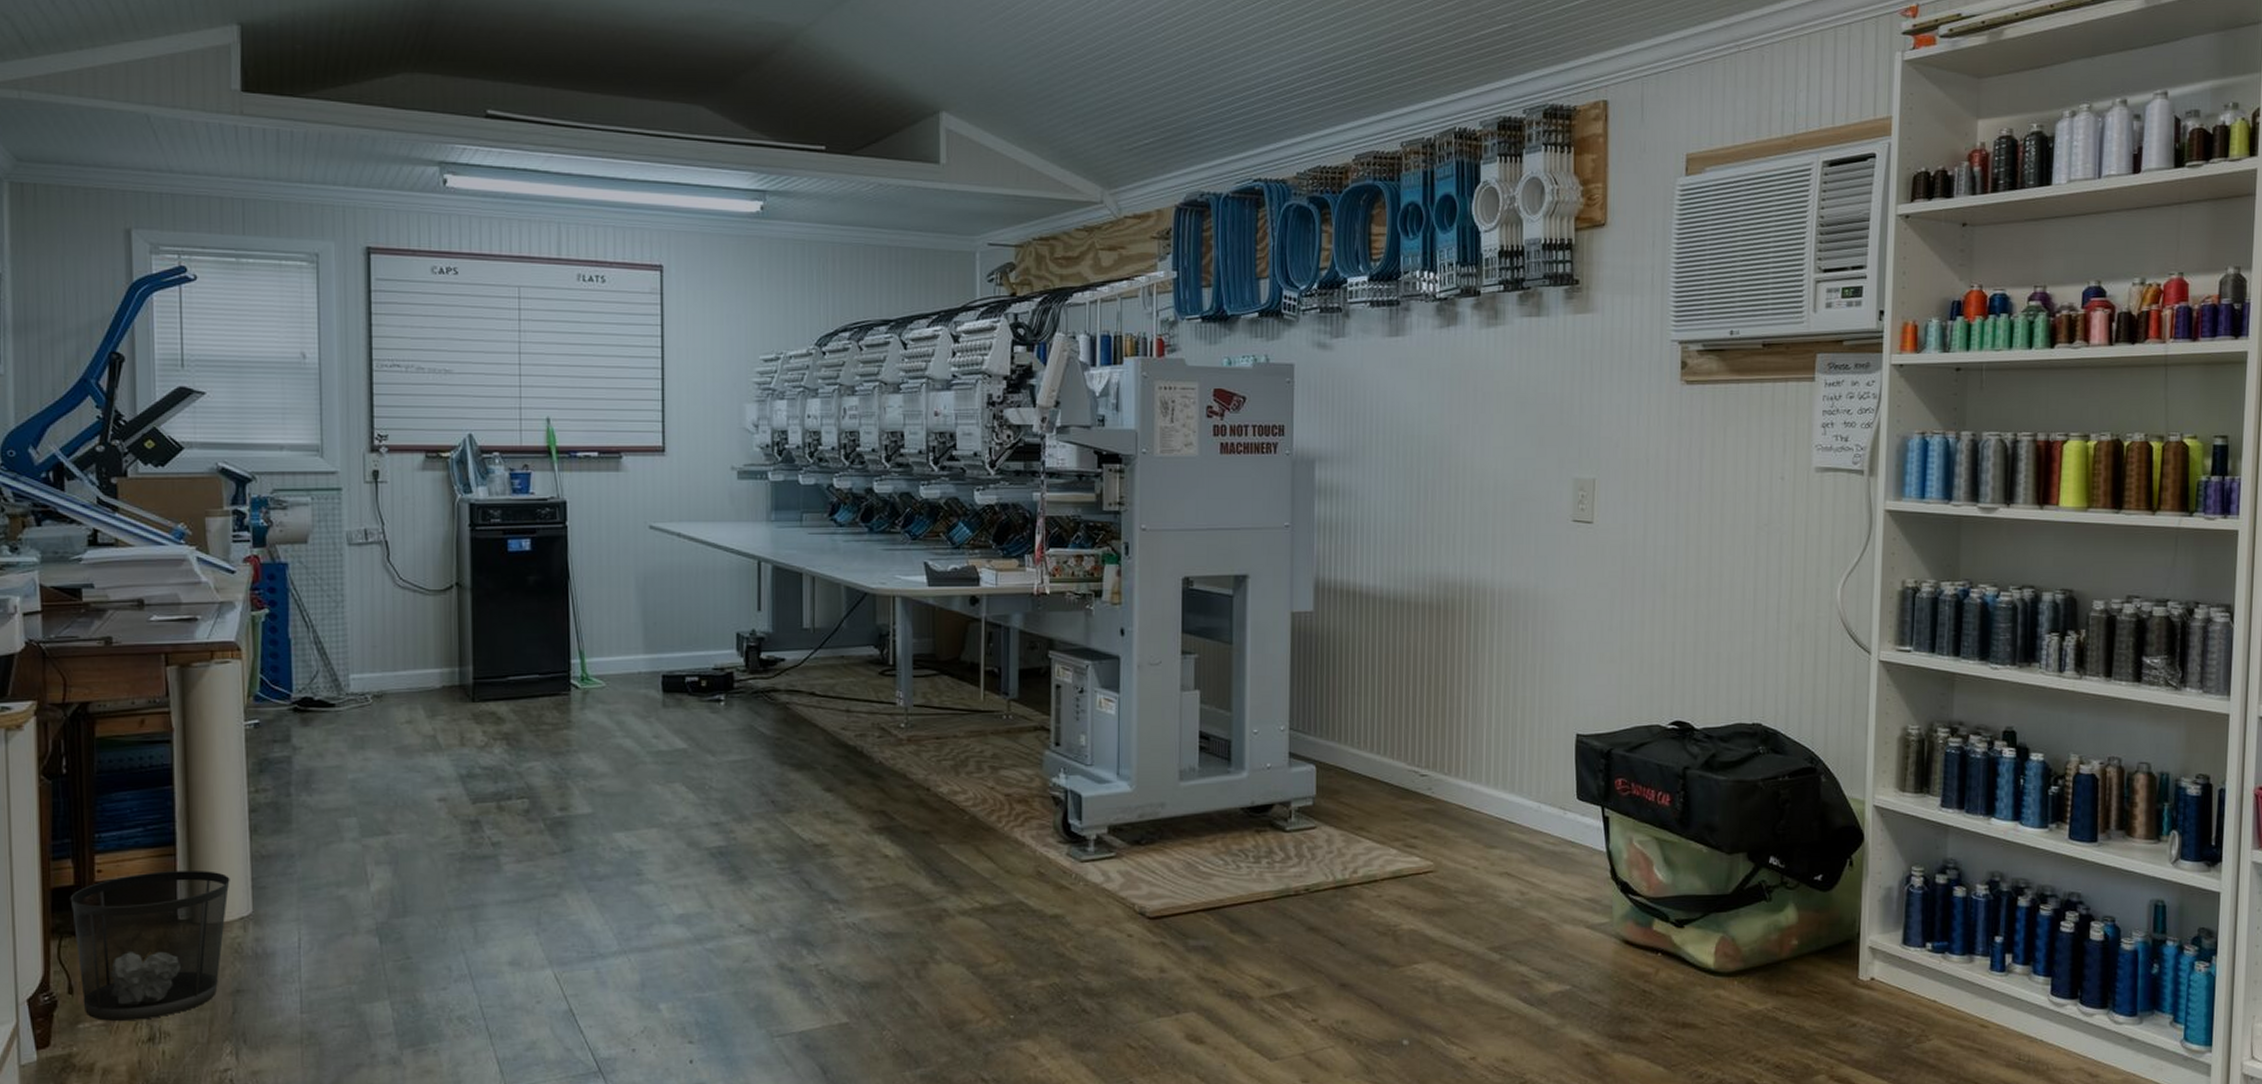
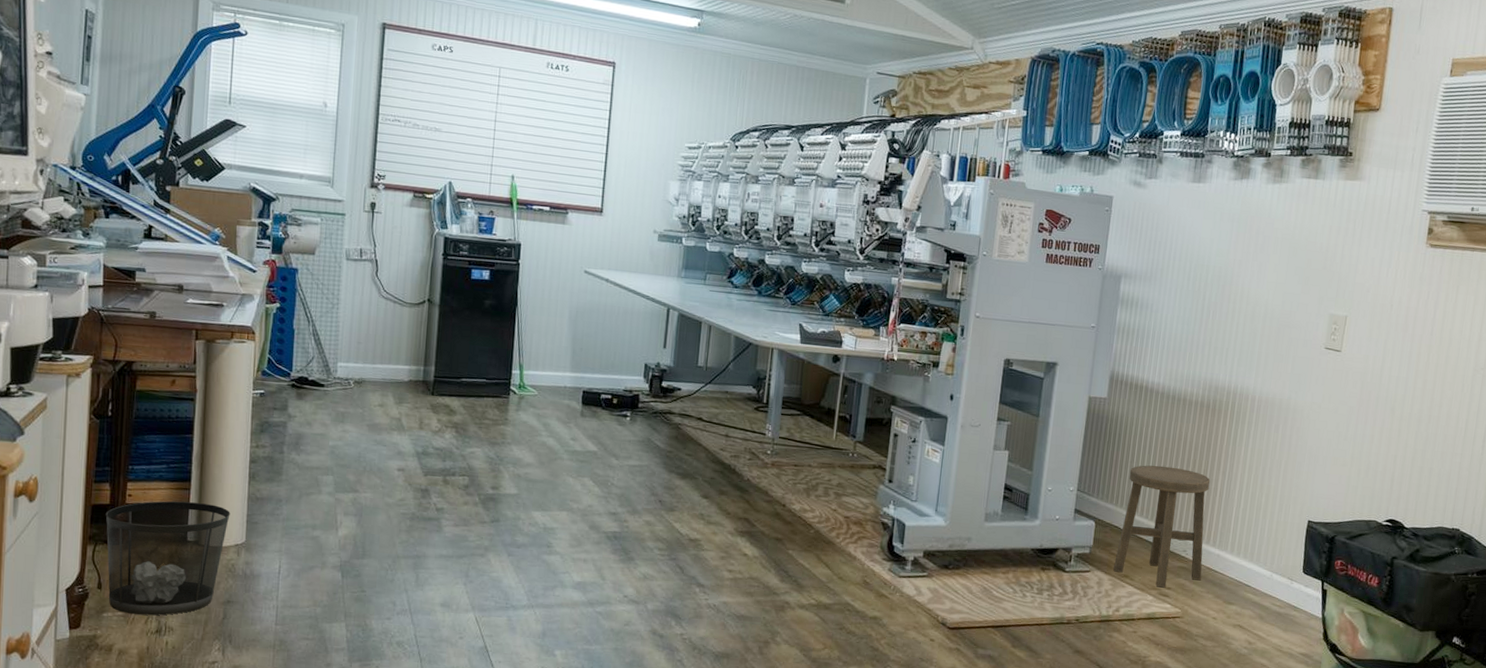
stool: none [1345,687,1454,838] -> present [1113,465,1210,588]

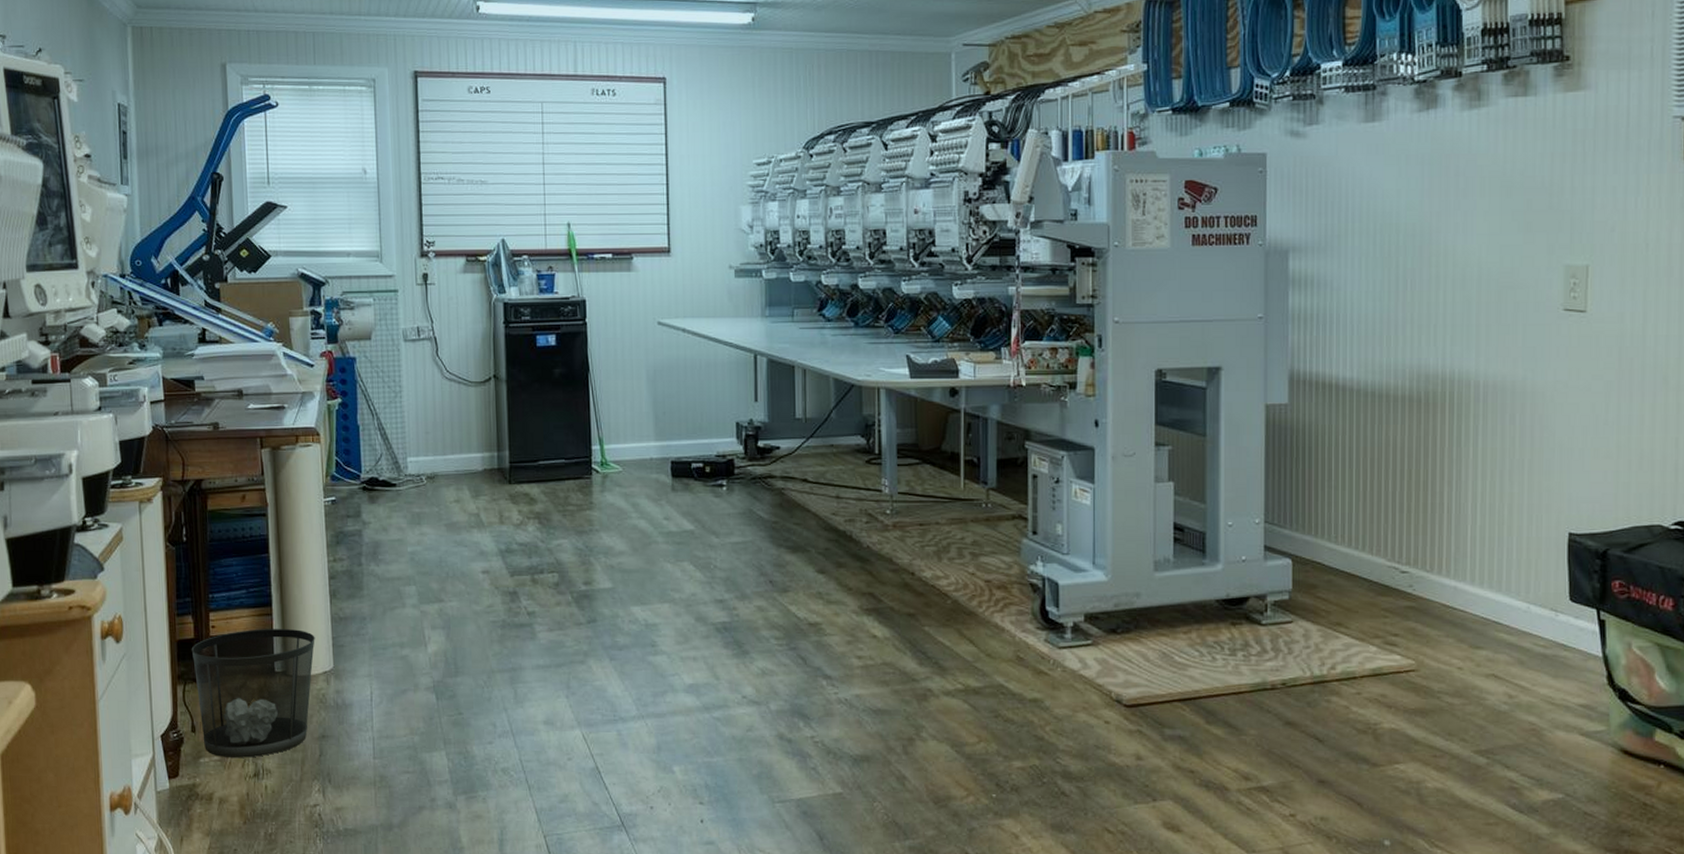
stool: present [1113,465,1210,588] -> none [1322,481,1437,635]

